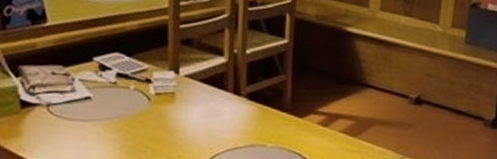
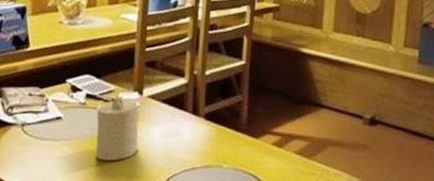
candle: none [130,76,177,142] -> present [95,96,139,161]

